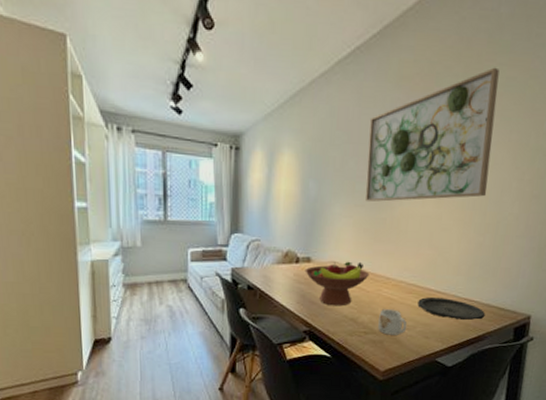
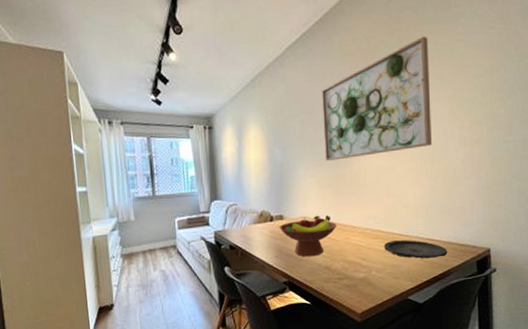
mug: present [378,309,407,335] -> none [350,255,377,279]

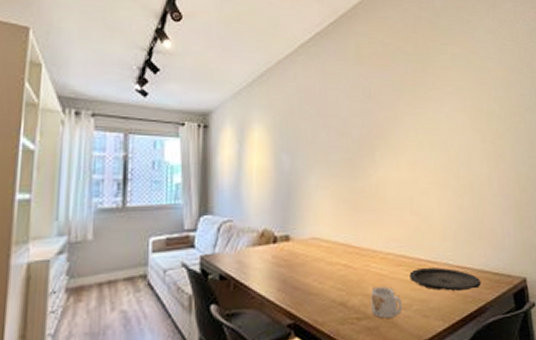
fruit bowl: present [279,214,337,257] -> none [284,235,354,290]
wall art: present [321,36,433,162] -> none [335,46,456,172]
mug: none [350,255,377,279] -> present [371,286,403,319]

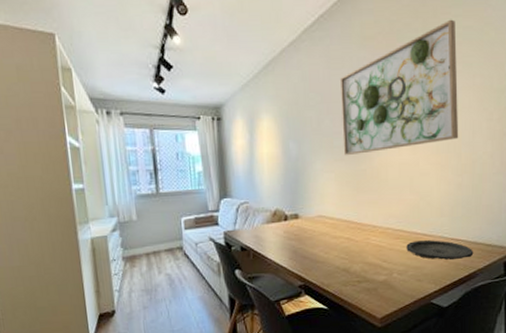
wall art: none [335,46,456,172] -> present [339,19,459,156]
mug: present [371,286,403,319] -> none [370,256,399,282]

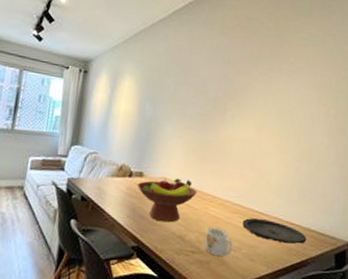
fruit bowl: none [294,213,356,259] -> present [137,178,197,223]
wall art: present [339,19,459,156] -> none [194,25,302,127]
mug: none [370,256,399,282] -> present [205,228,233,256]

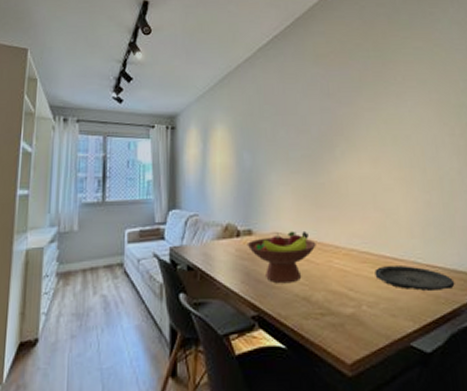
mug: present [205,228,233,256] -> none [334,283,369,316]

